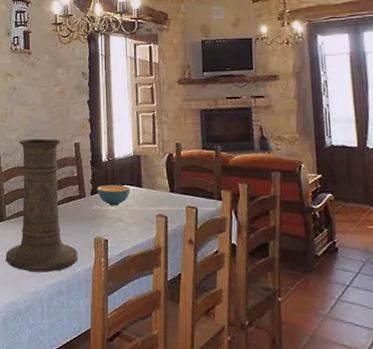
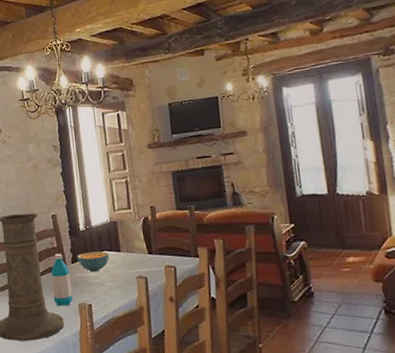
water bottle: none [68,183,90,239] -> present [50,253,73,306]

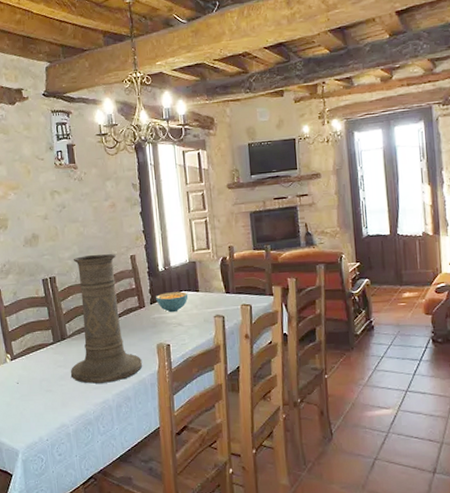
water bottle: present [50,253,73,306] -> none [129,294,152,348]

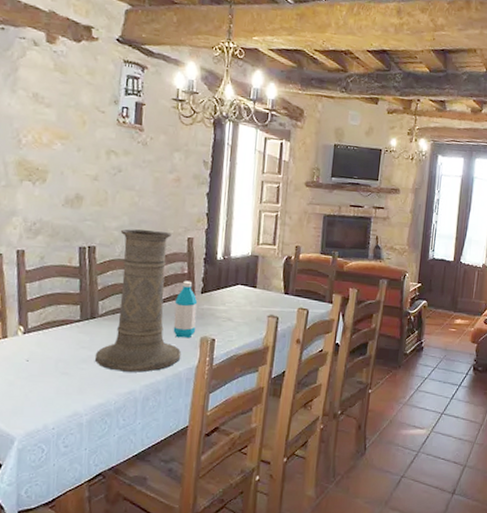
water bottle: none [129,294,152,348] -> present [173,280,198,338]
cereal bowl: present [156,291,189,313] -> none [208,283,245,306]

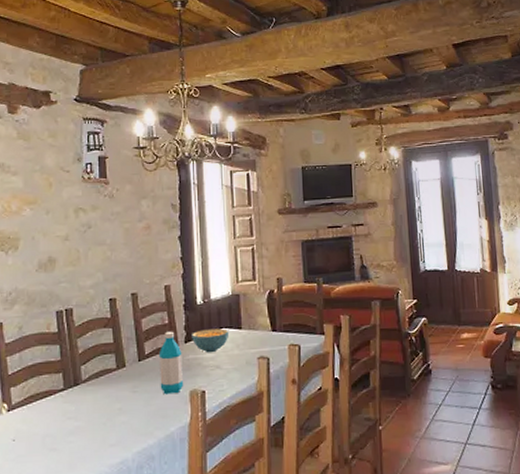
vase: present [94,229,181,373] -> none [82,283,170,440]
cereal bowl: none [208,283,245,306] -> present [192,328,230,353]

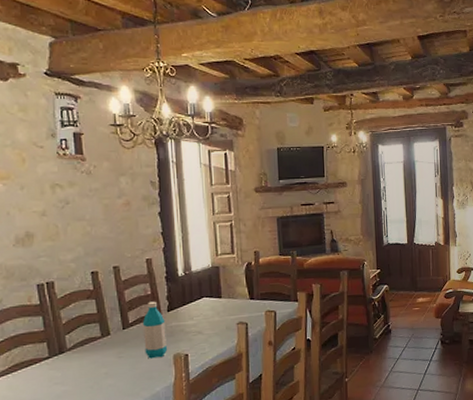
cereal bowl: present [192,328,230,353] -> none [174,298,210,321]

